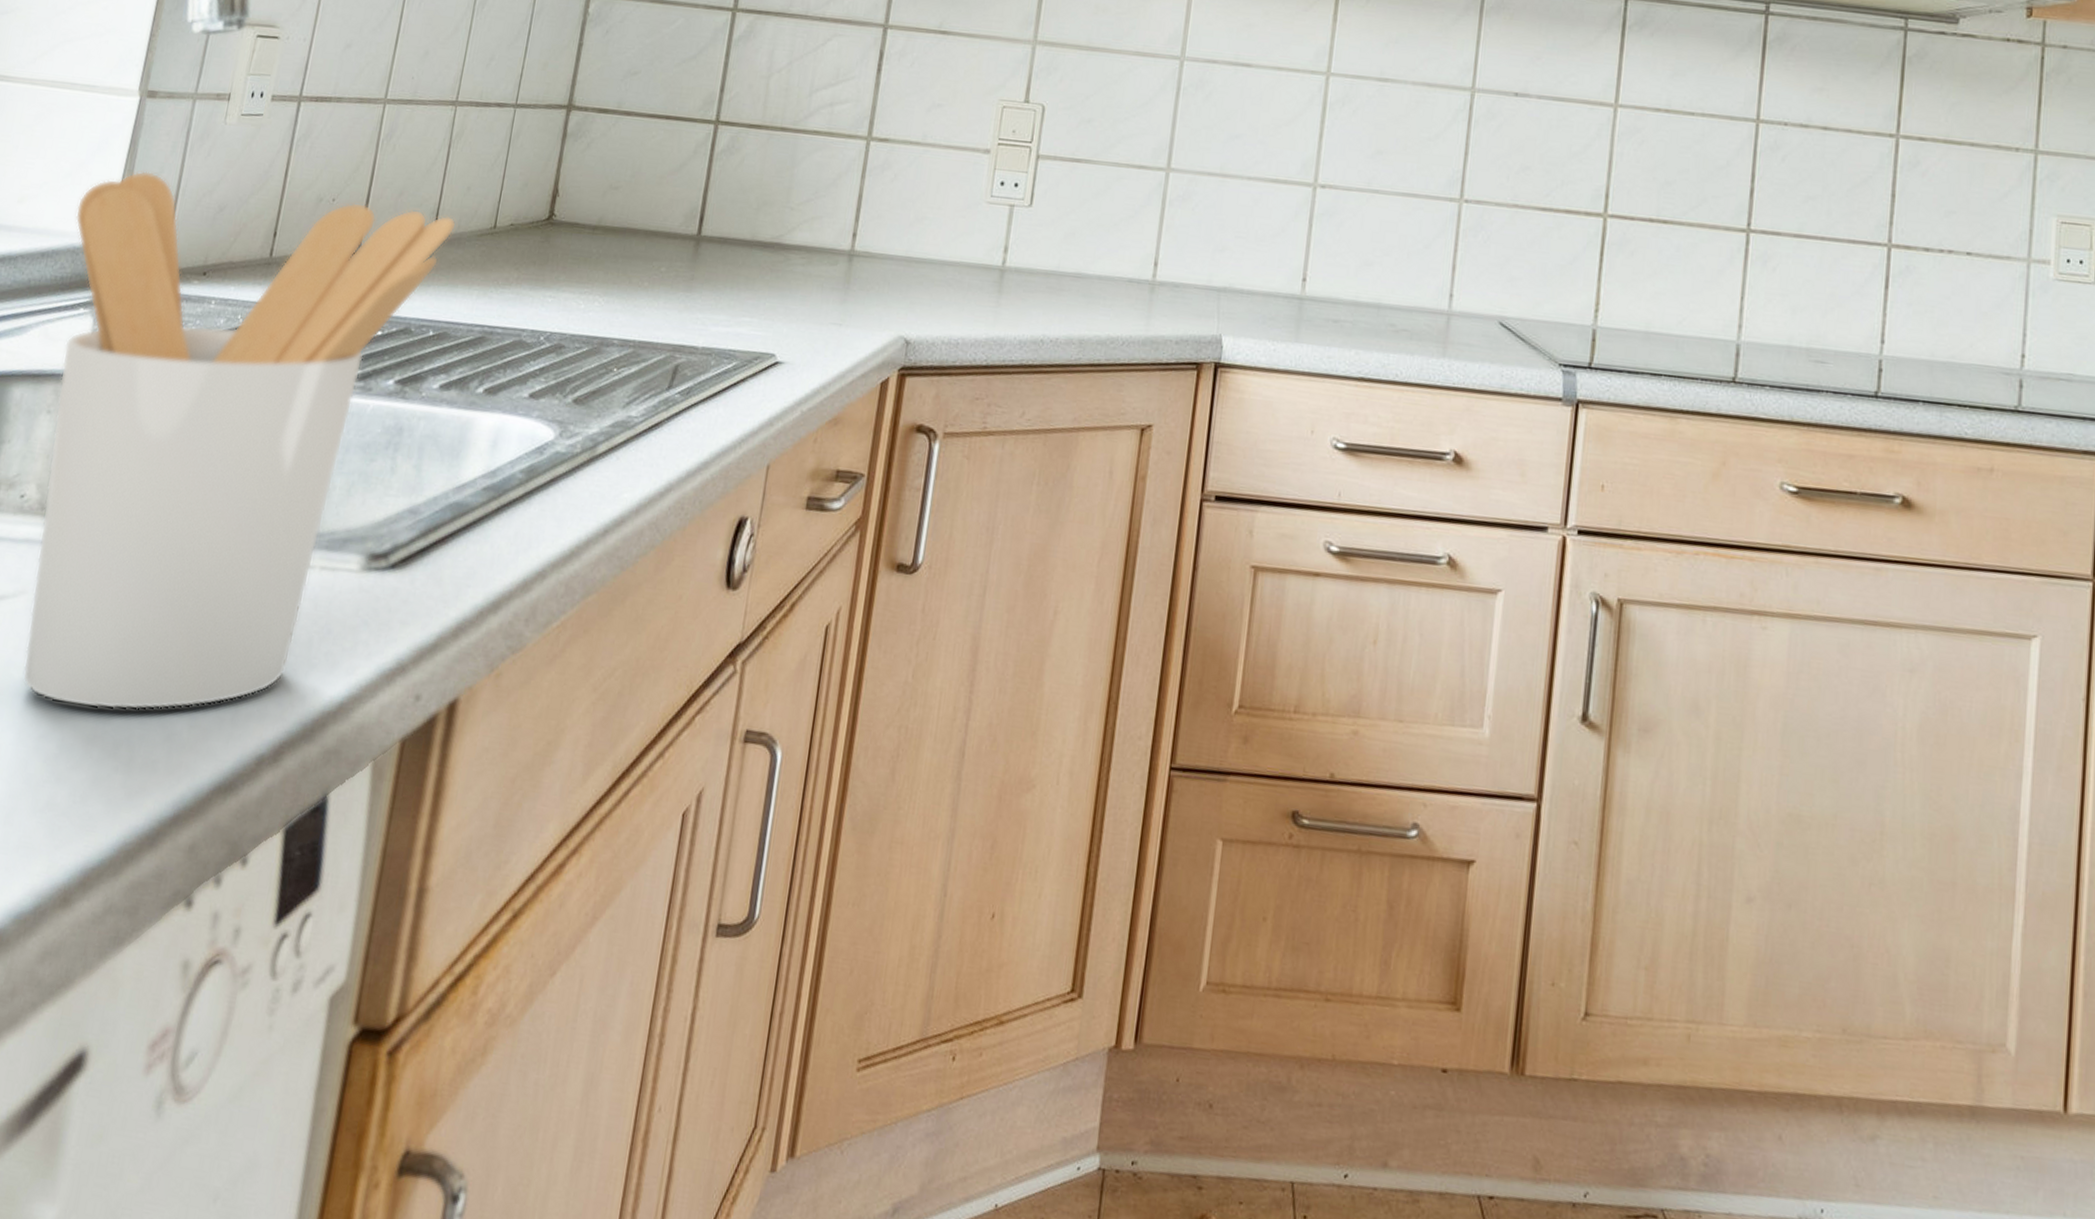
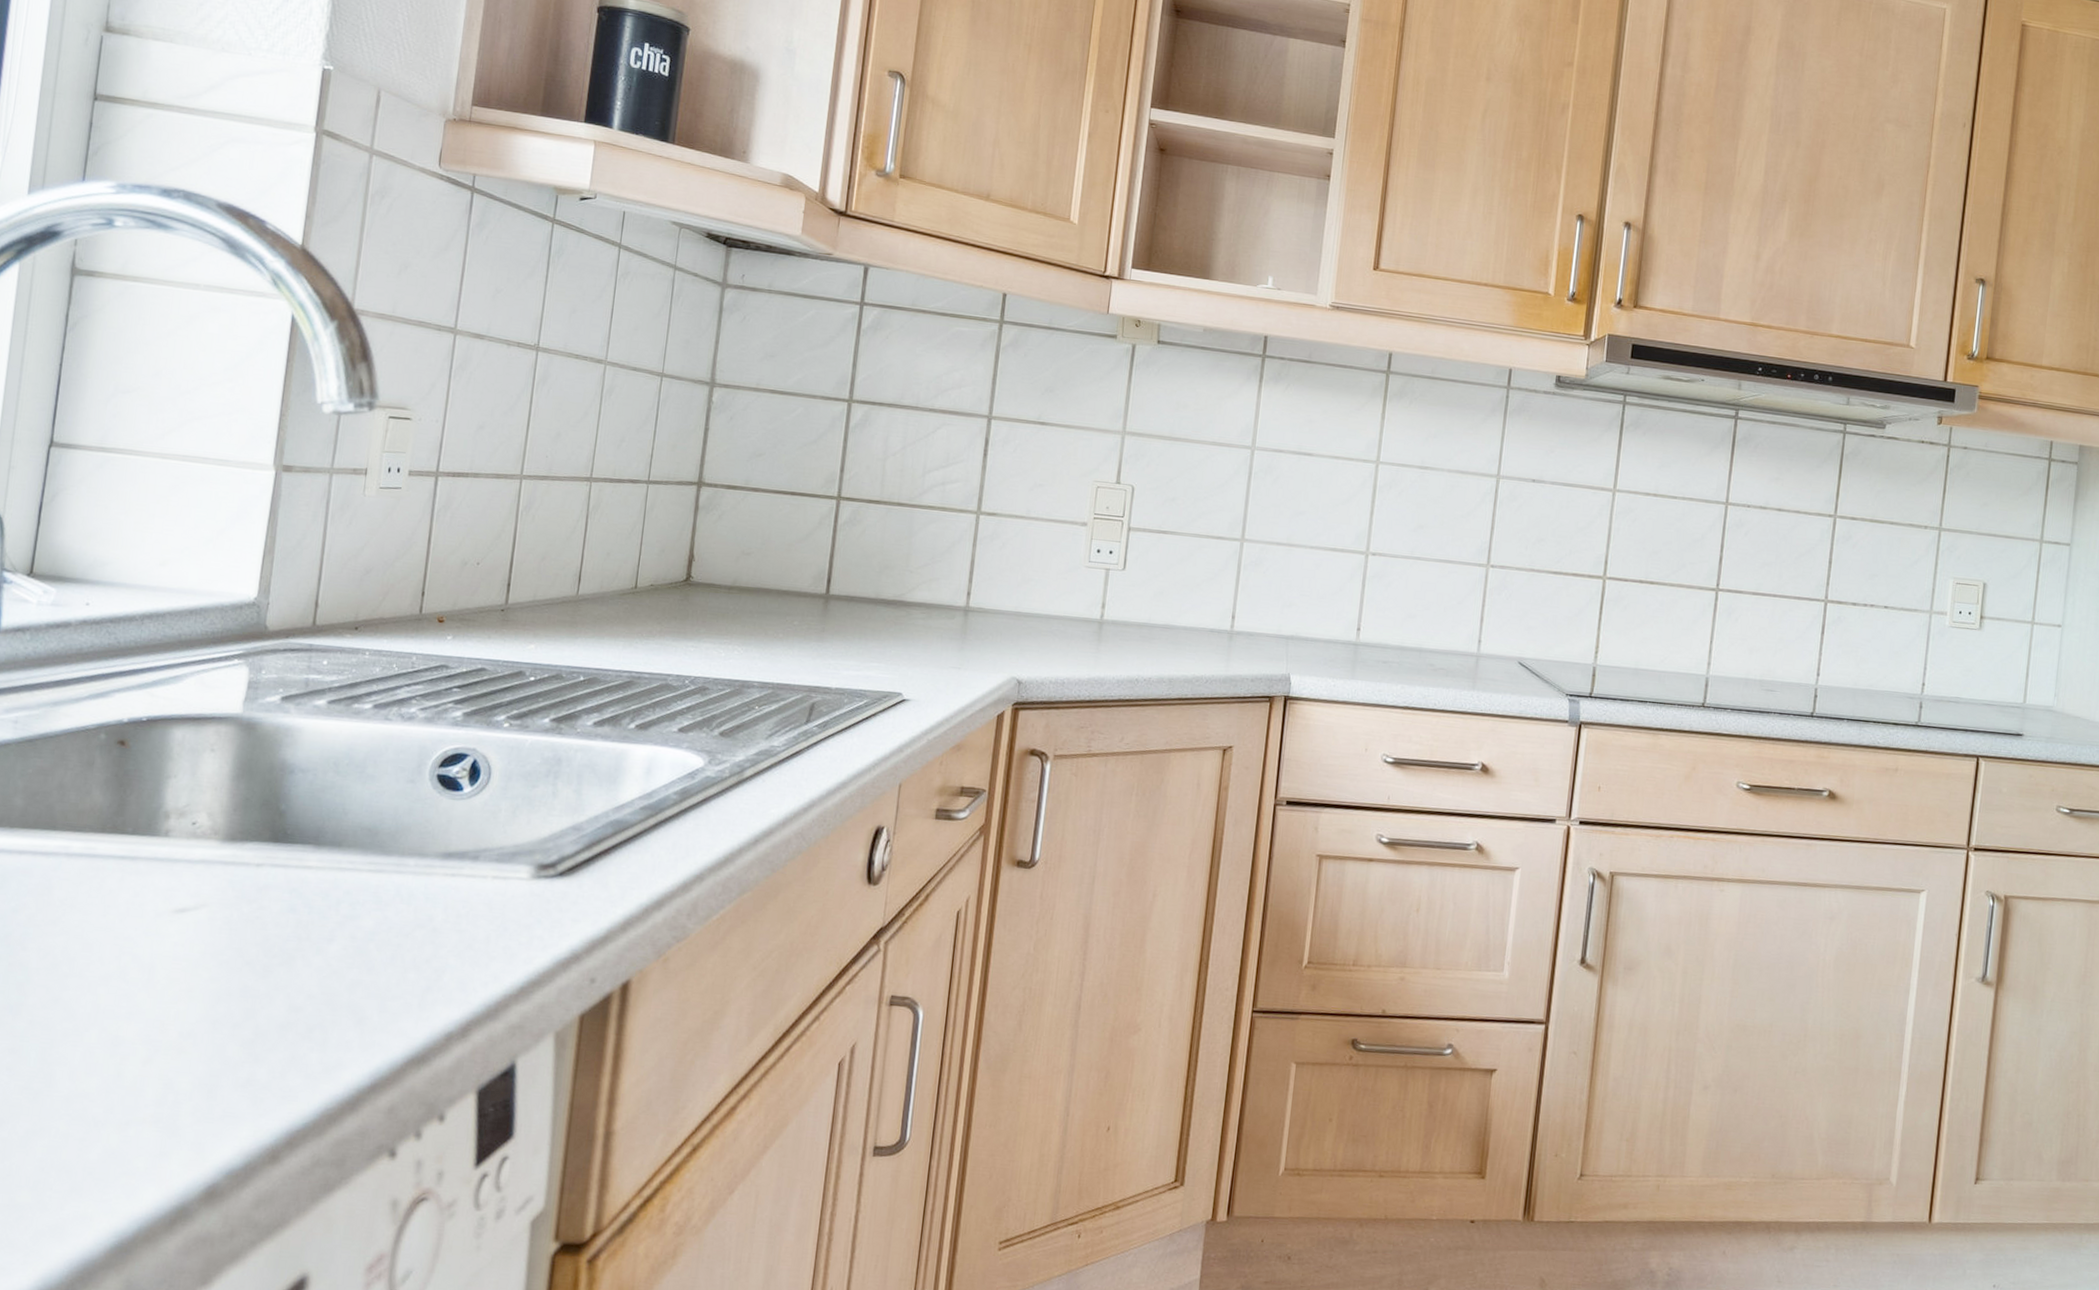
utensil holder: present [22,171,456,711] -> none [211,537,598,1001]

